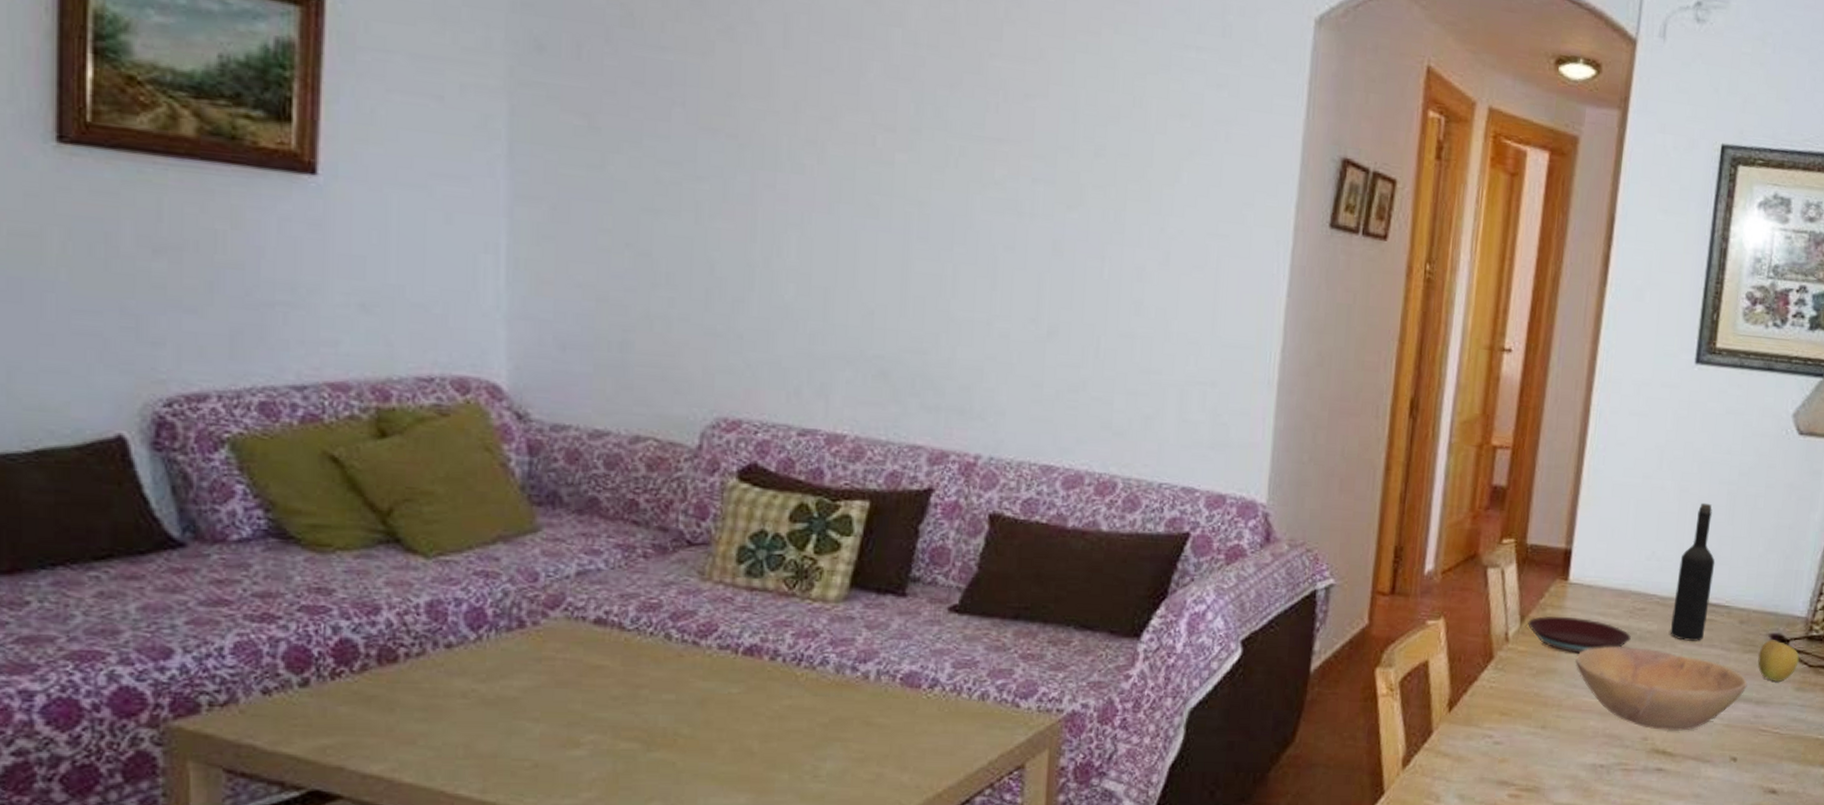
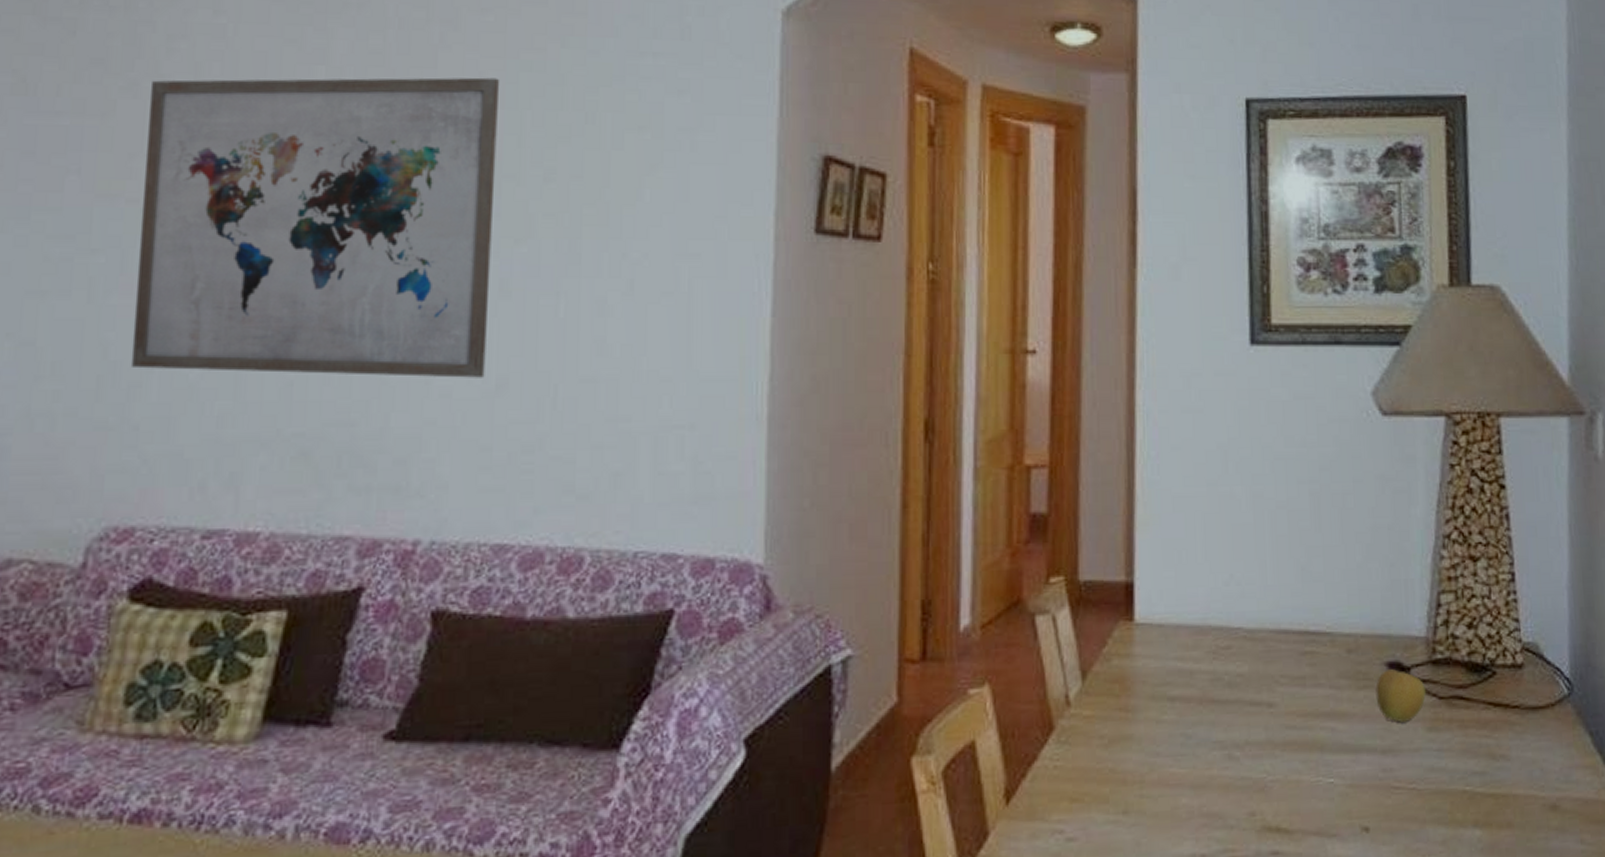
wall art: none [734,26,1059,324] -> present [130,77,500,378]
plate: present [1528,615,1631,654] -> none [1091,666,1218,712]
bowl: present [1575,646,1748,732] -> none [1154,696,1368,801]
wine bottle: present [1669,502,1715,641] -> none [1263,508,1307,682]

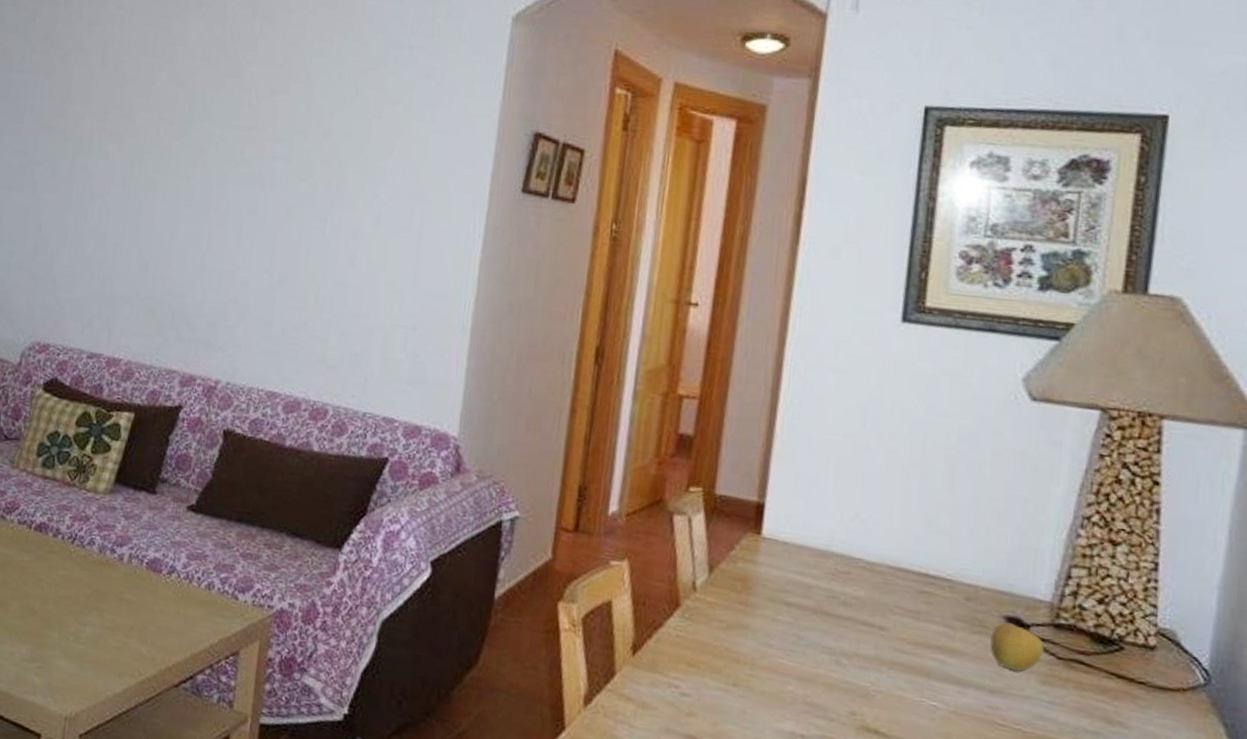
wall art: present [130,77,500,378] -> none [53,52,299,274]

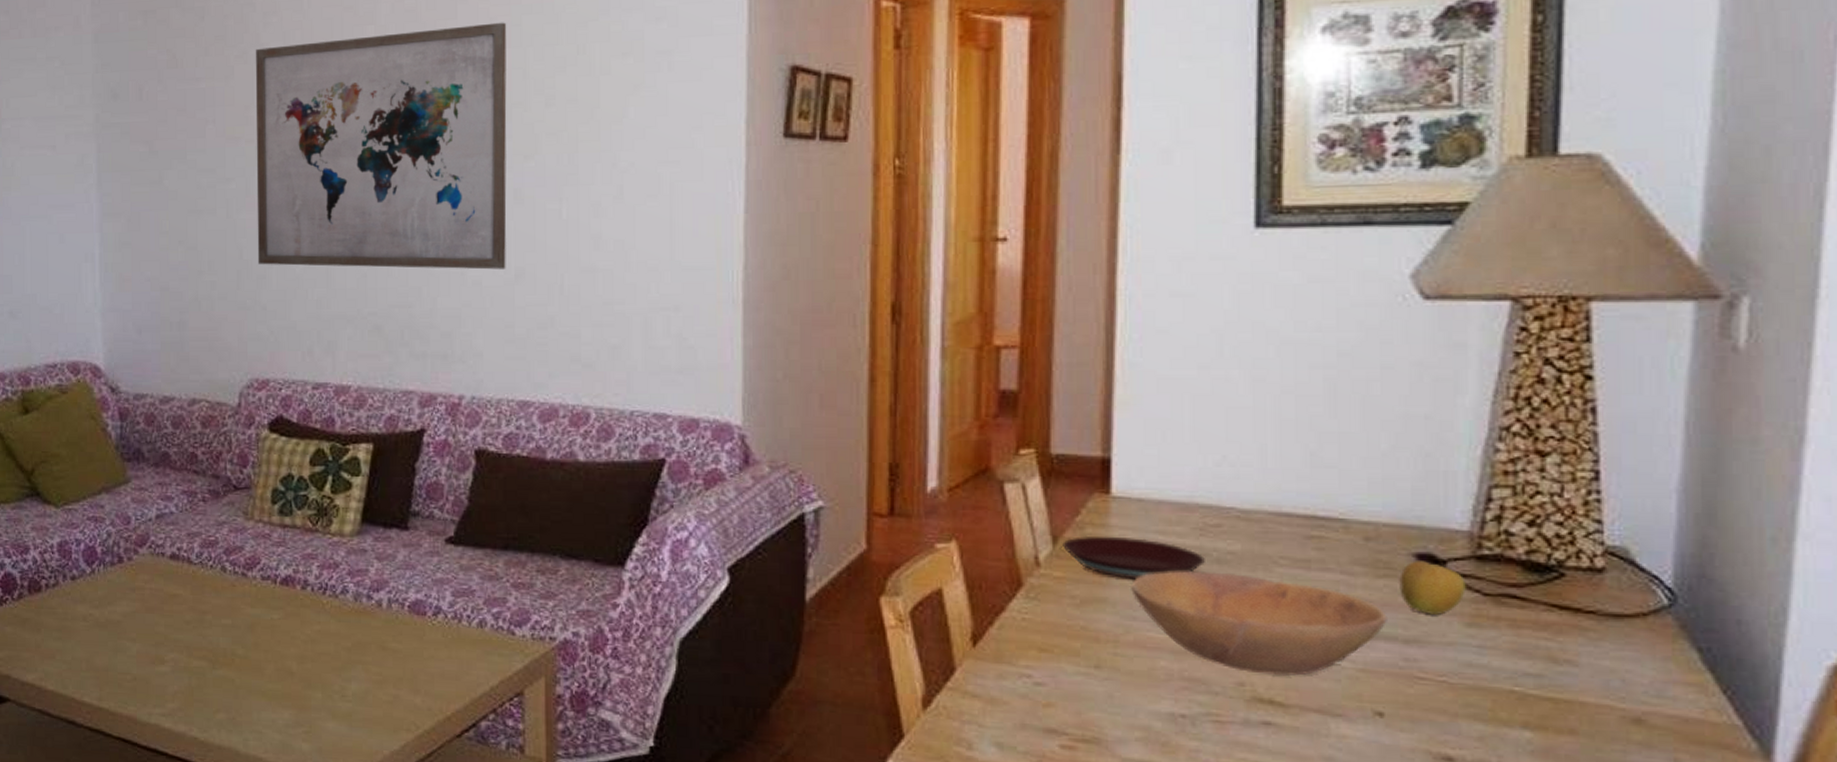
wall art: none [53,52,299,274] -> present [255,22,507,270]
plate: none [717,568,834,612] -> present [1062,535,1205,580]
bowl: none [770,607,978,712] -> present [1131,570,1387,677]

